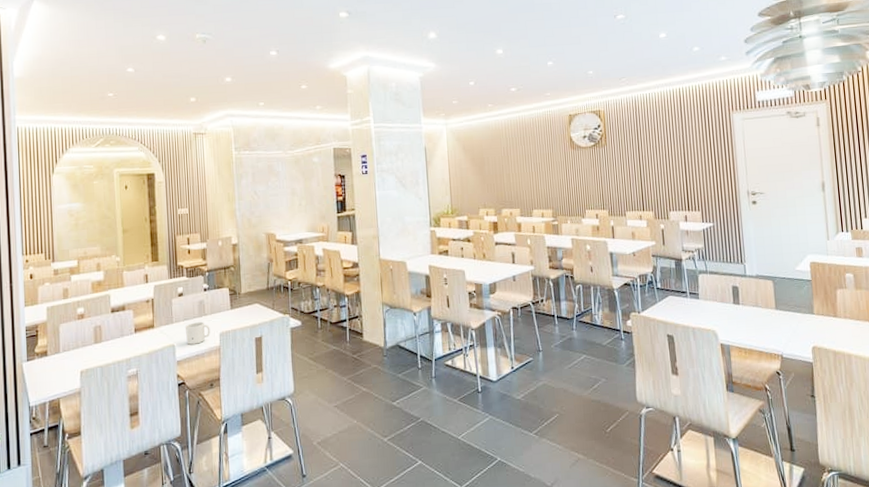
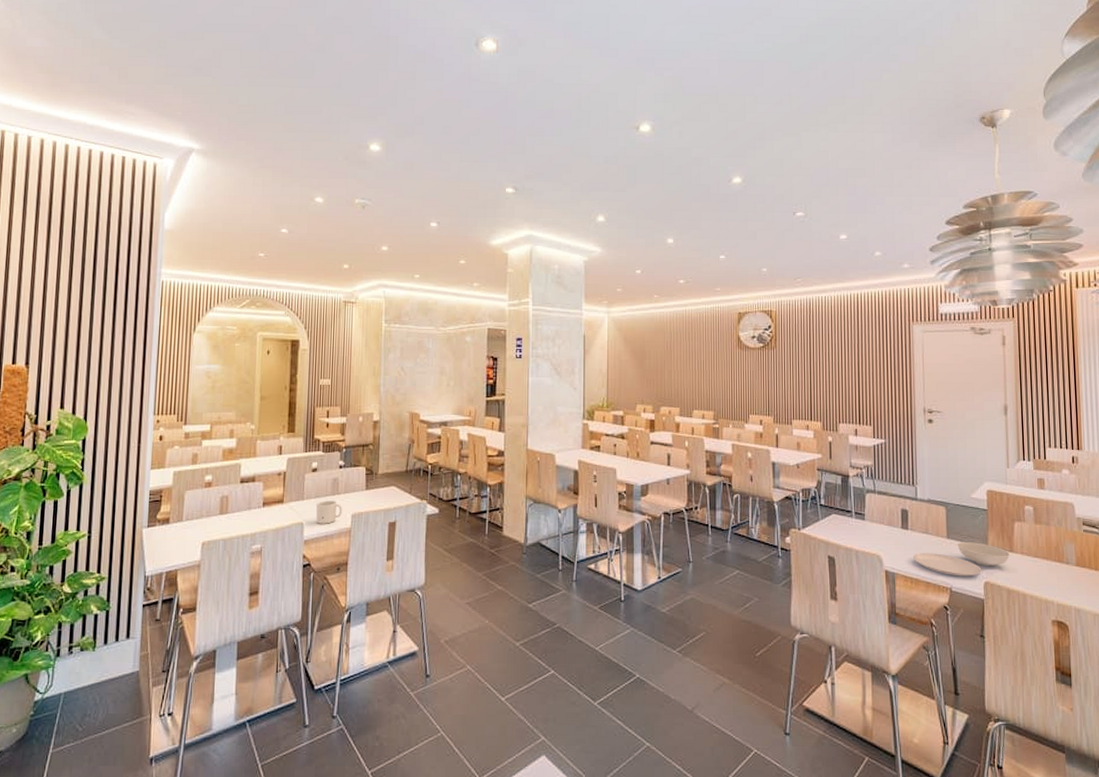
plate: none [746,324,809,344] -> present [913,553,982,577]
bowl: none [785,311,834,333] -> present [957,542,1010,567]

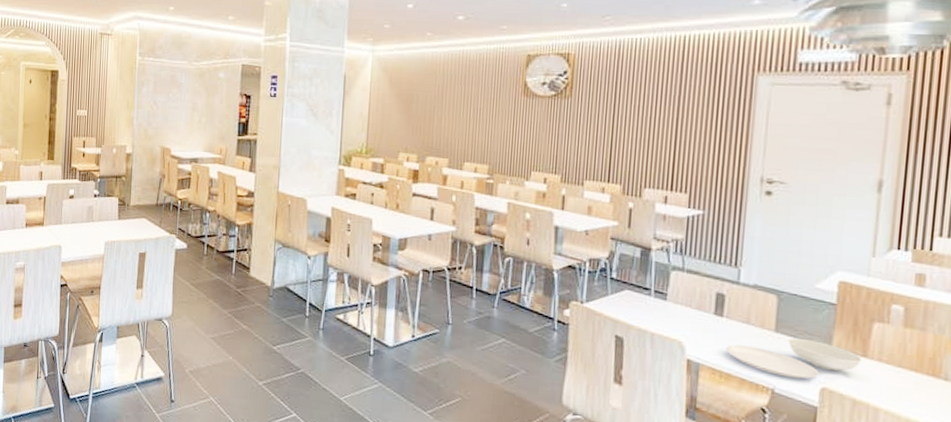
mug: present [315,500,342,524] -> none [72,226,96,249]

